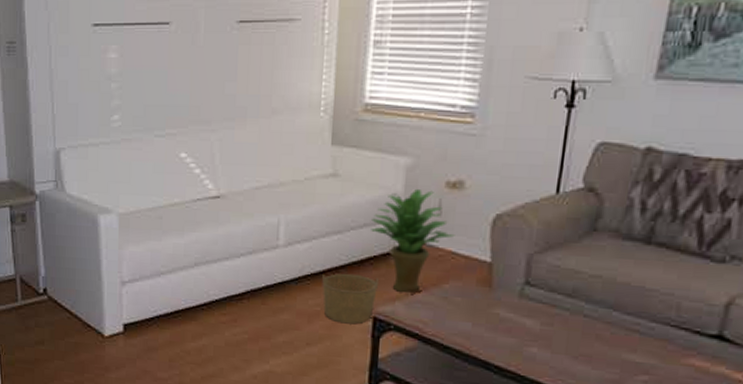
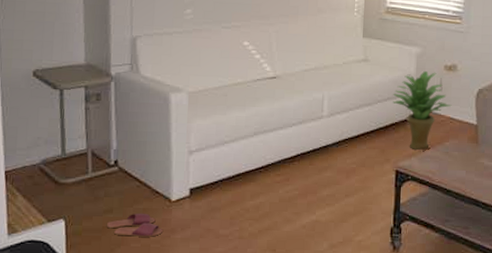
slippers: none [39,347,96,374] -> present [107,213,162,237]
basket: present [322,273,380,325] -> none [357,136,400,177]

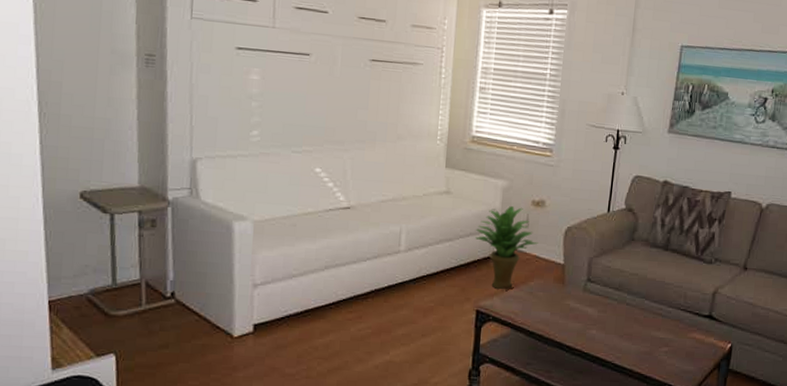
slippers: present [107,213,162,237] -> none [162,349,223,375]

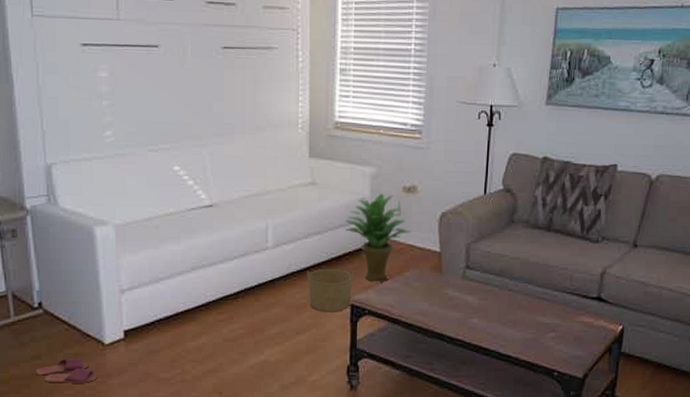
slippers: none [162,349,223,375] -> present [36,358,97,383]
basket: none [436,274,482,317] -> present [307,268,355,312]

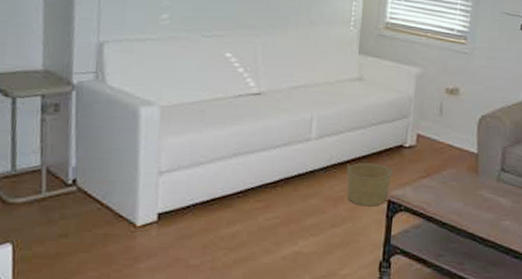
slippers: present [36,358,97,383] -> none [61,238,125,266]
potted plant: present [345,193,412,282] -> none [388,93,452,180]

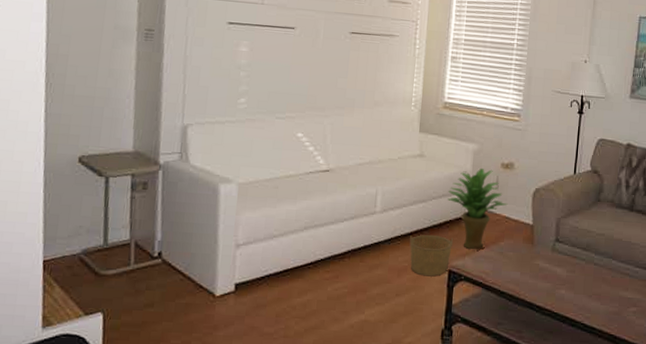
potted plant: none [388,93,452,180] -> present [448,167,508,250]

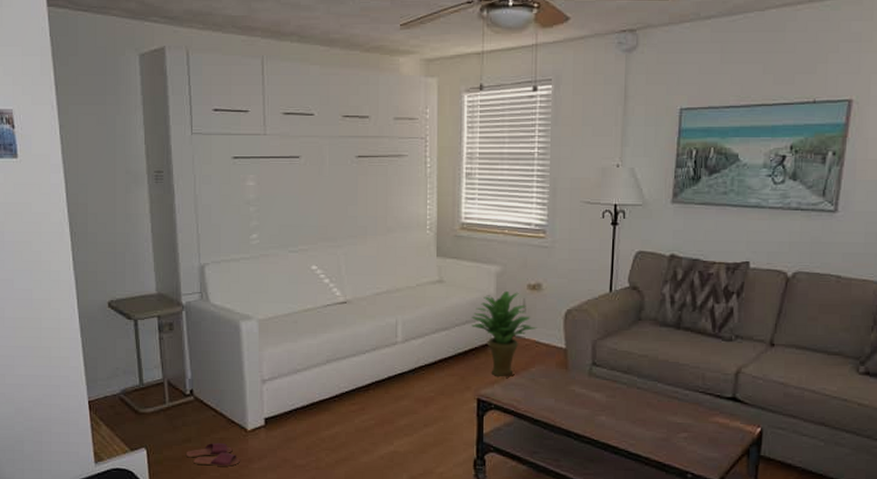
slippers: none [147,308,205,334] -> present [187,442,240,467]
basket: present [409,234,454,277] -> none [434,363,481,406]

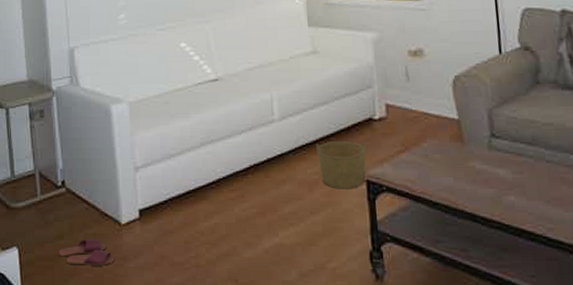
basket: none [434,363,481,406] -> present [316,140,367,189]
potted plant: present [472,290,537,378] -> none [351,58,424,155]

